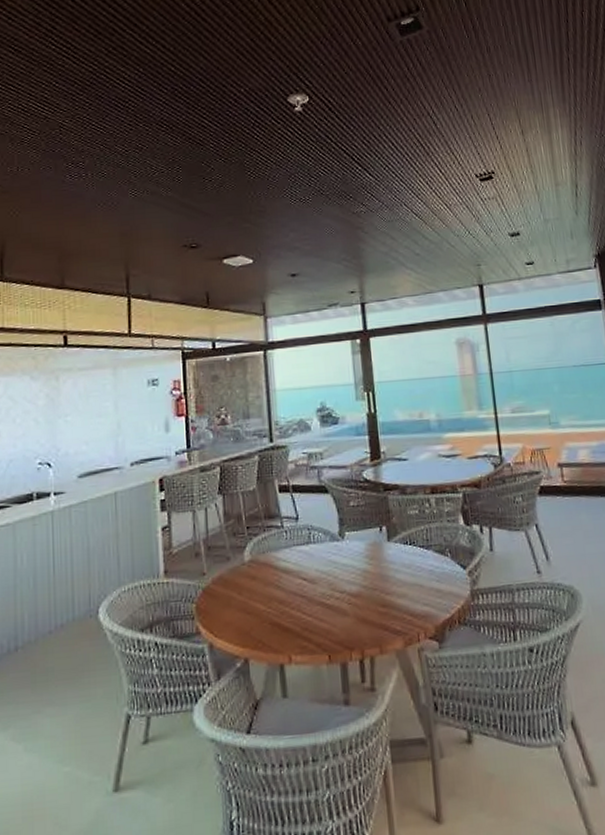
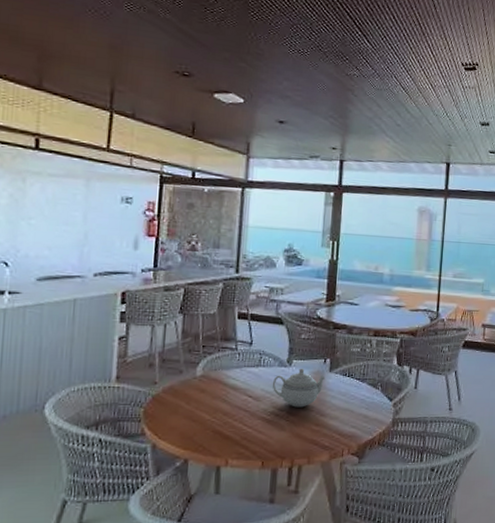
teapot: none [326,540,385,588] -> present [272,368,326,408]

